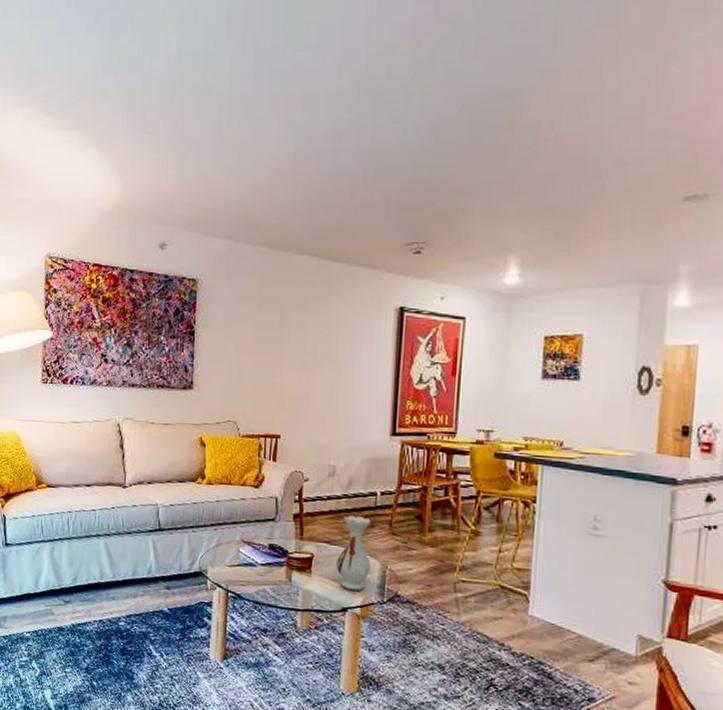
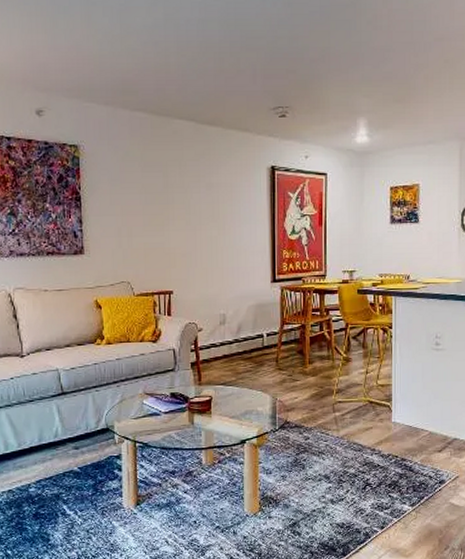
vase: present [336,514,372,592] -> none [233,356,264,425]

